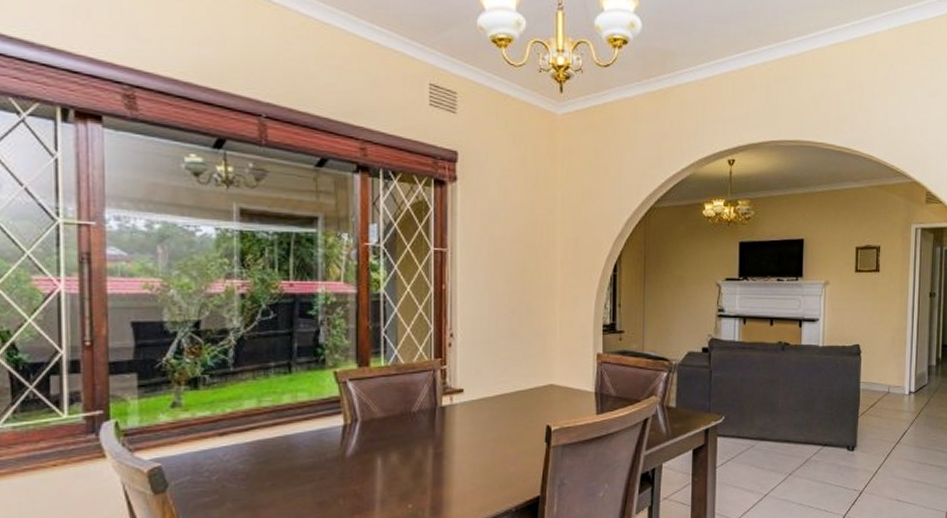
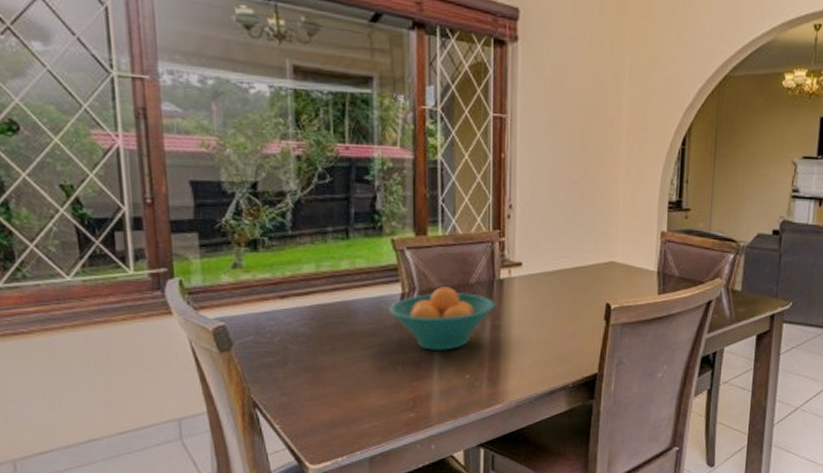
fruit bowl: none [331,416,438,482] -> present [389,287,495,351]

